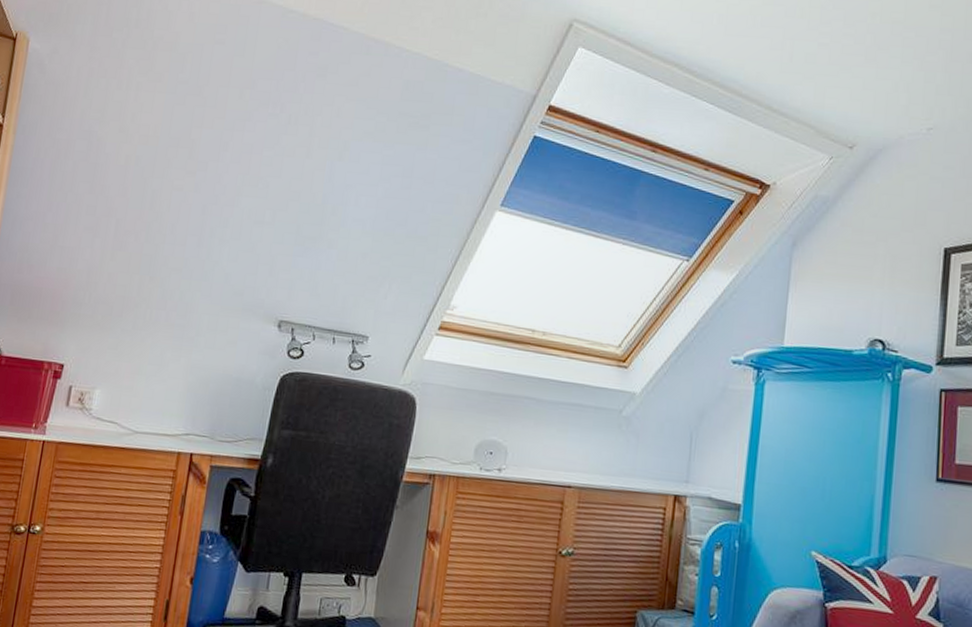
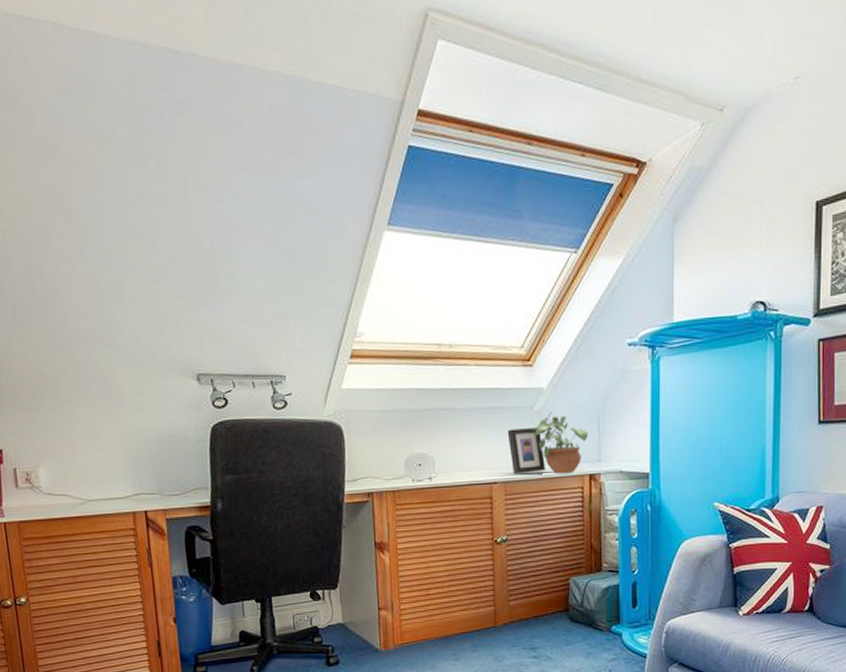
picture frame: none [590,431,628,483] -> present [507,427,546,475]
potted plant: none [617,420,679,491] -> present [531,412,589,474]

